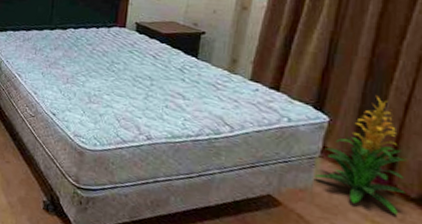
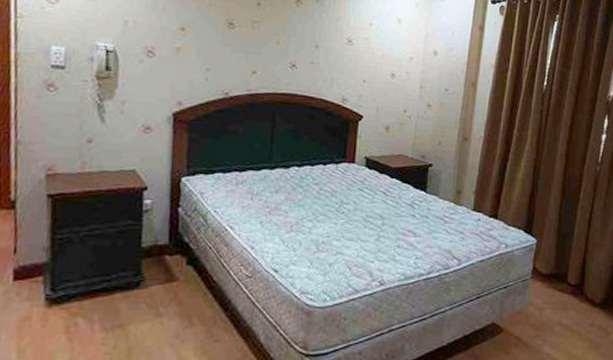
indoor plant: present [315,95,407,215] -> none [529,215,593,321]

